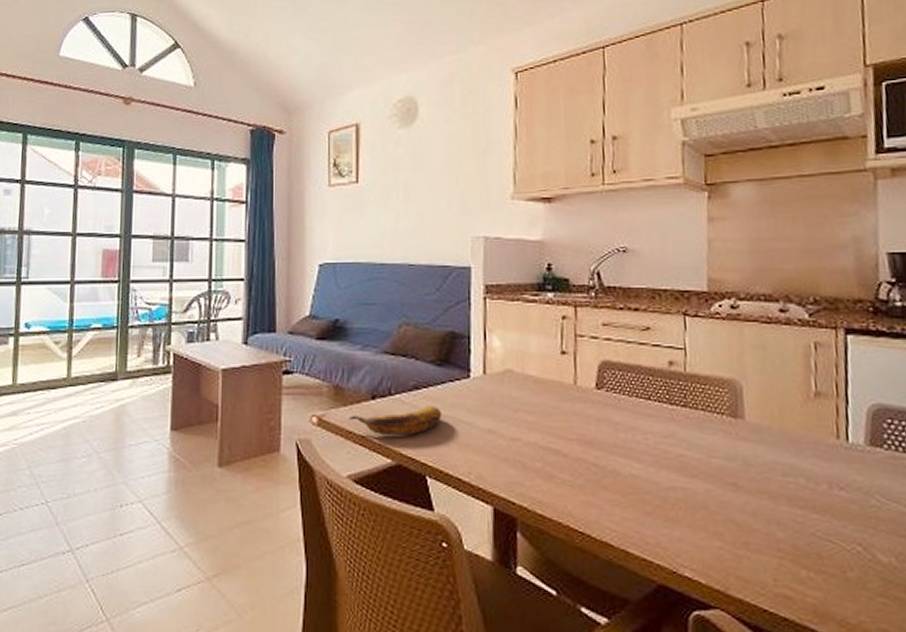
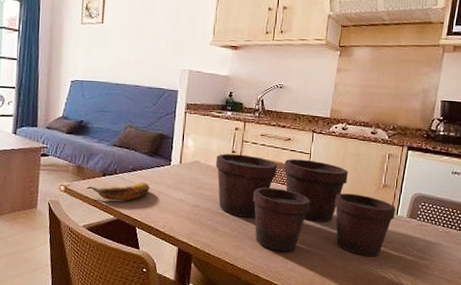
flower pot: none [537,356,844,514] -> present [215,153,396,257]

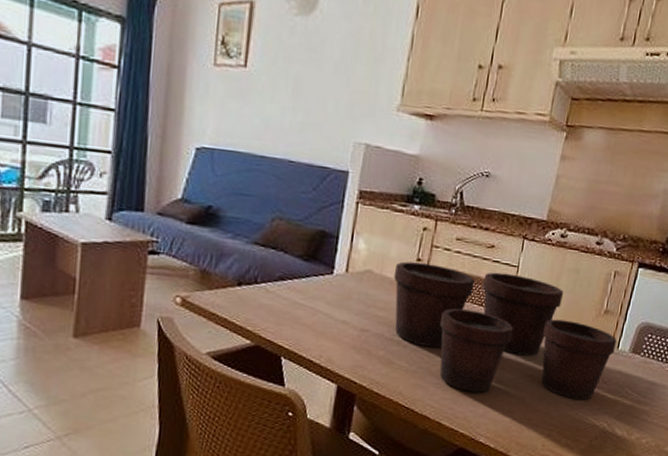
banana: present [86,182,150,201] -> none [213,295,303,321]

